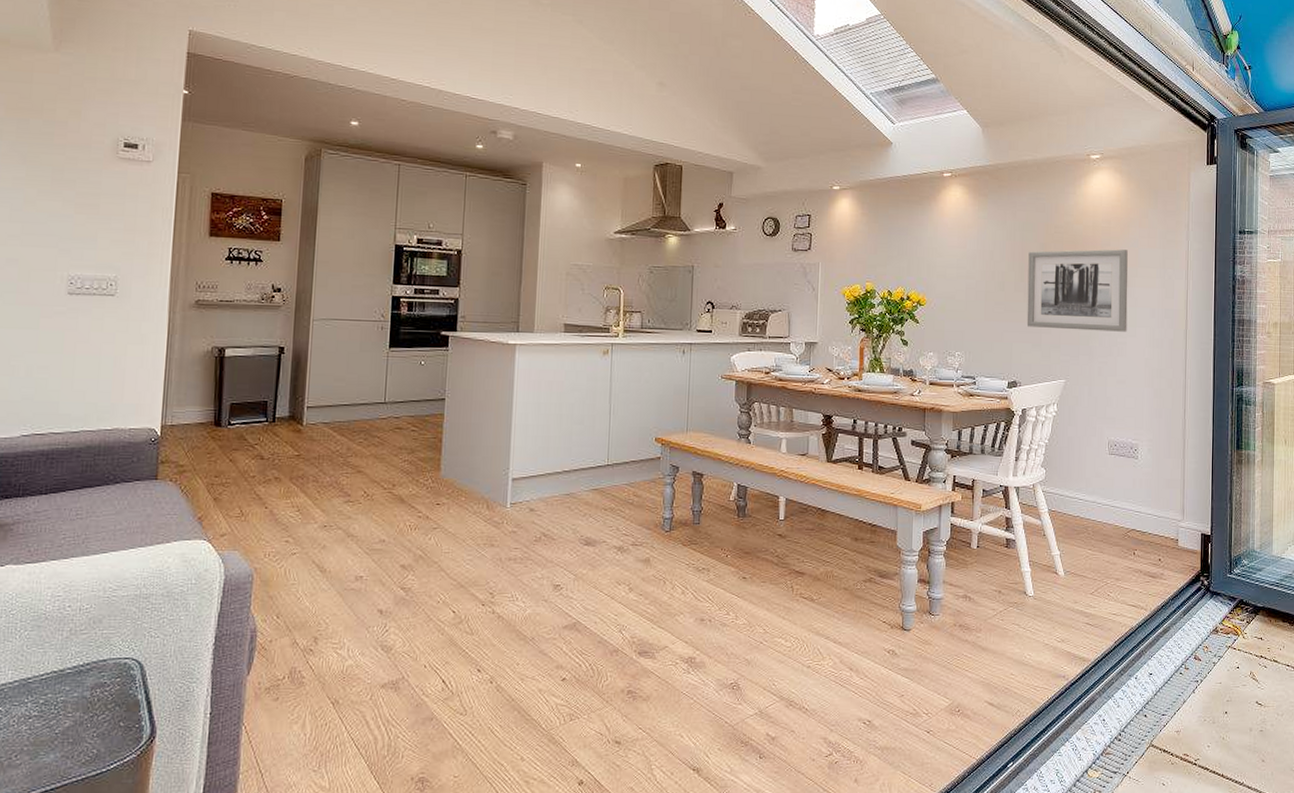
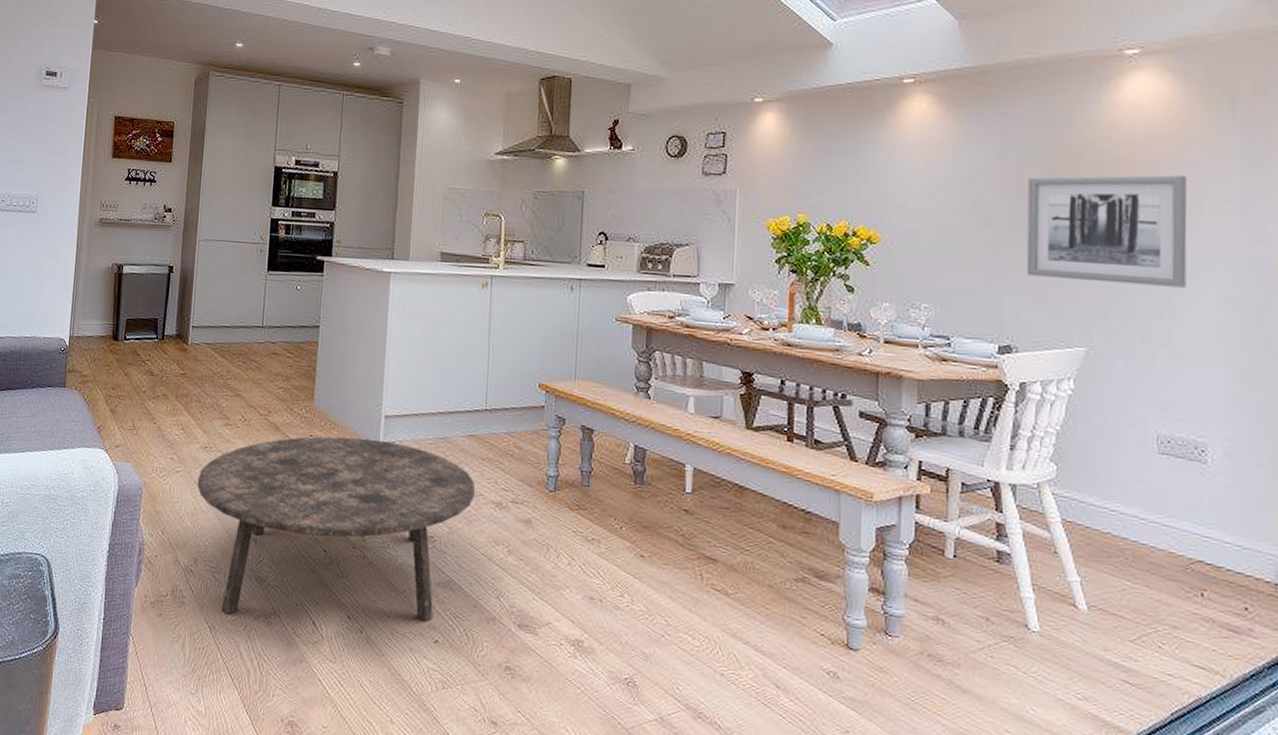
coffee table: none [316,501,599,687] -> present [197,436,476,622]

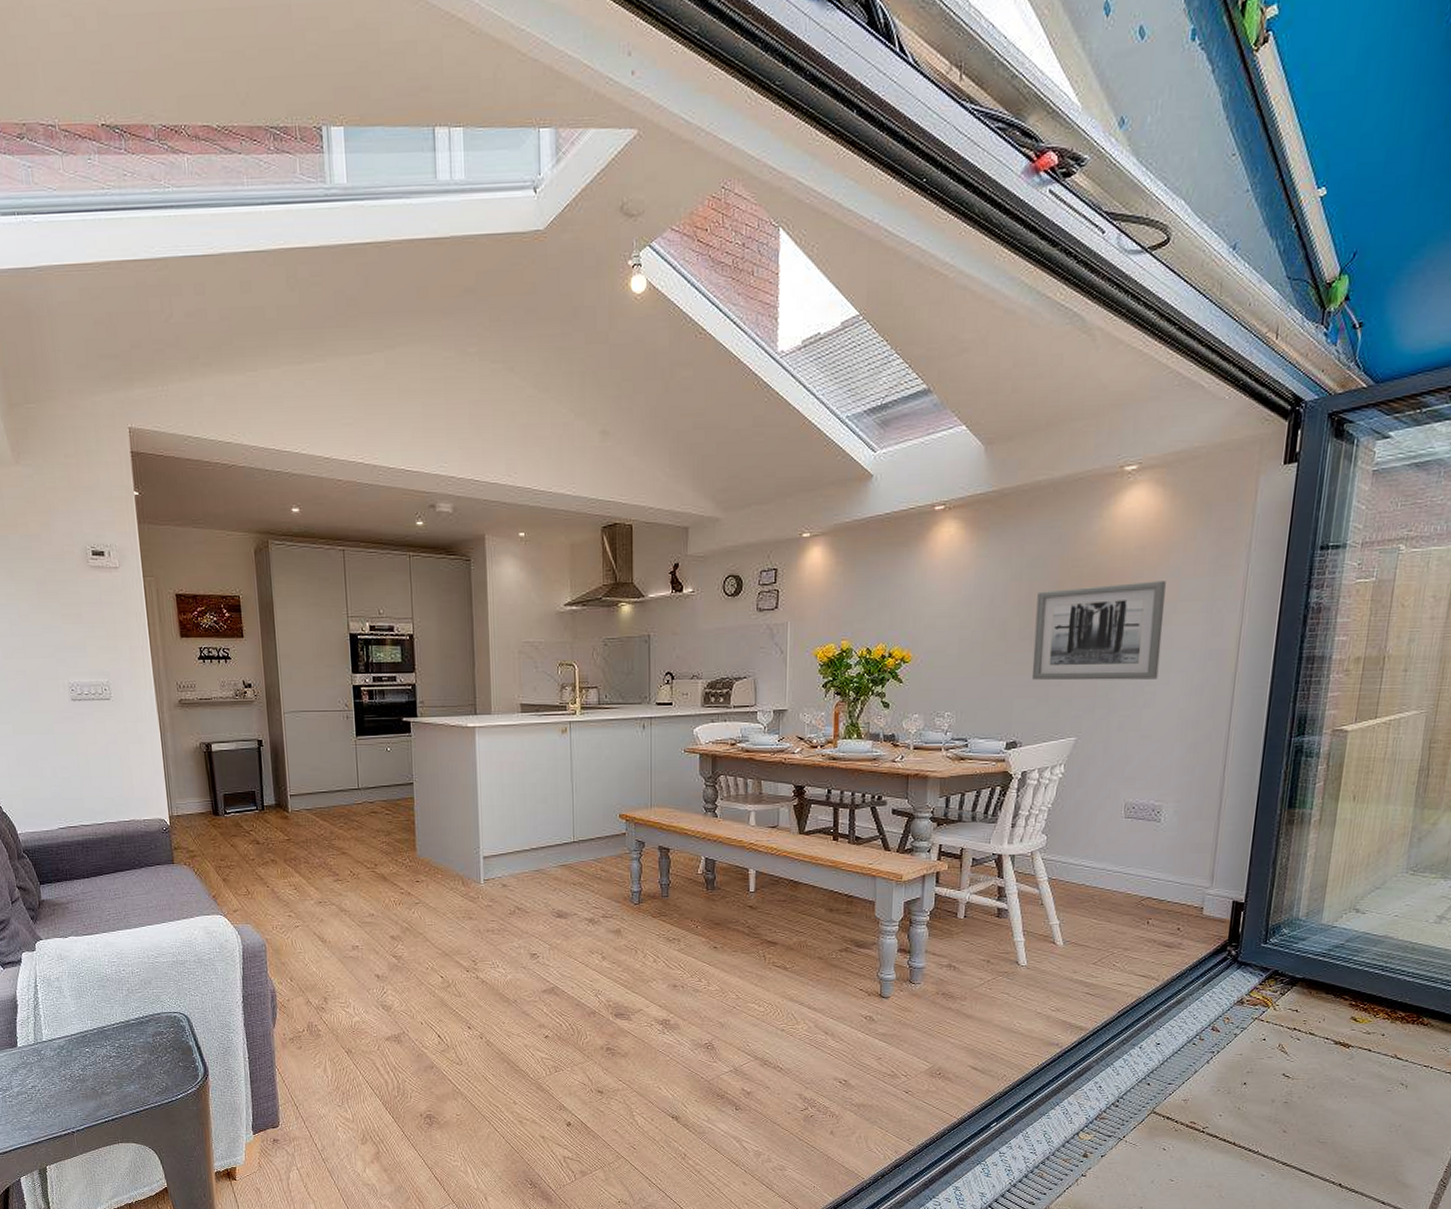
coffee table: present [197,436,476,622] -> none [316,878,571,1039]

